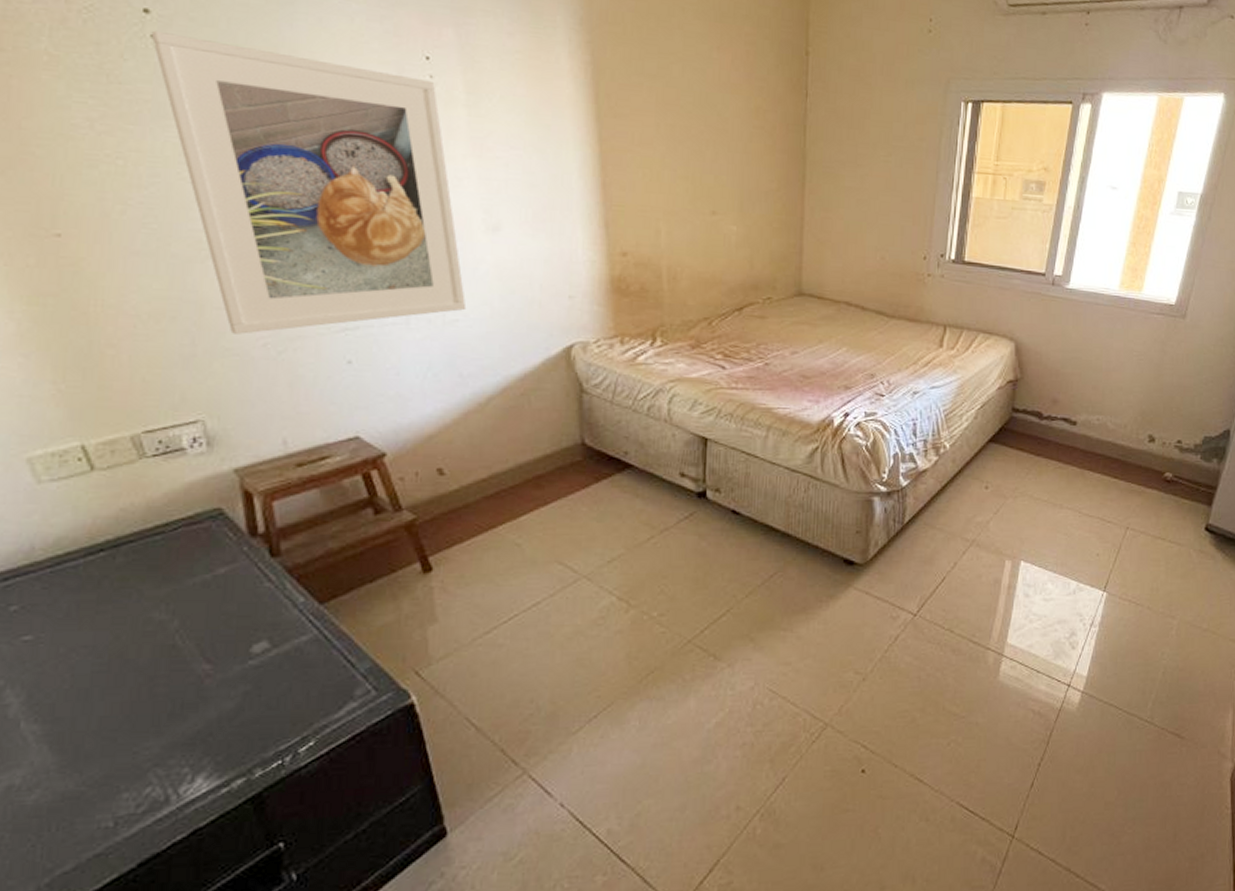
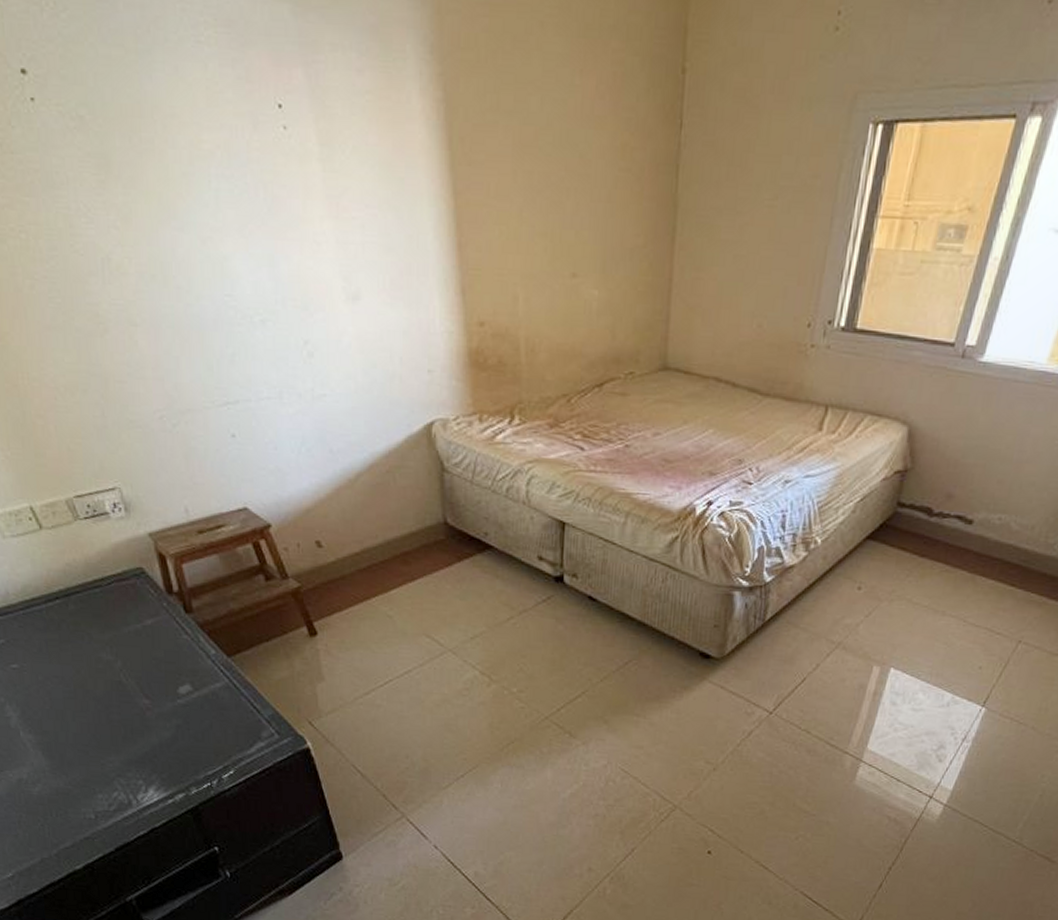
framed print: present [151,30,467,334] -> none [30,92,333,407]

